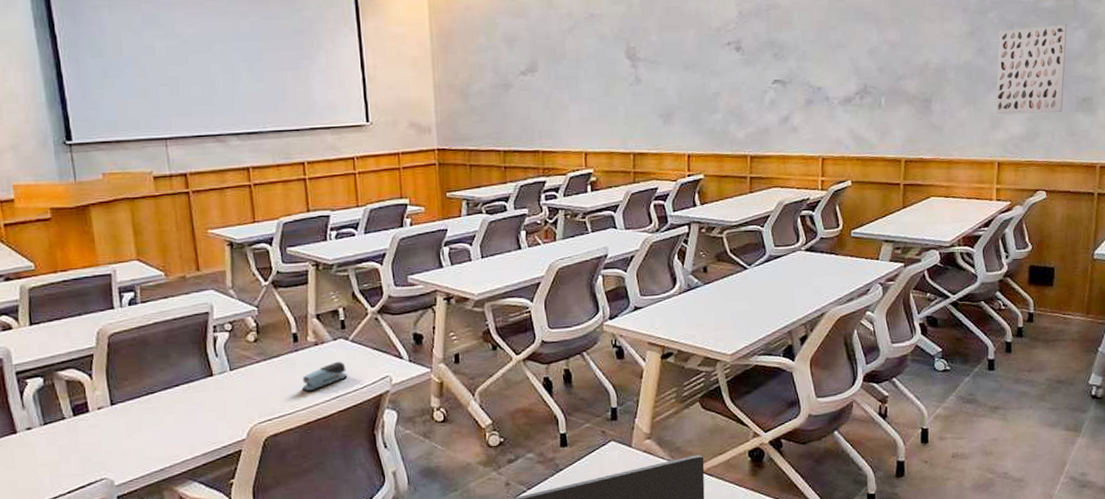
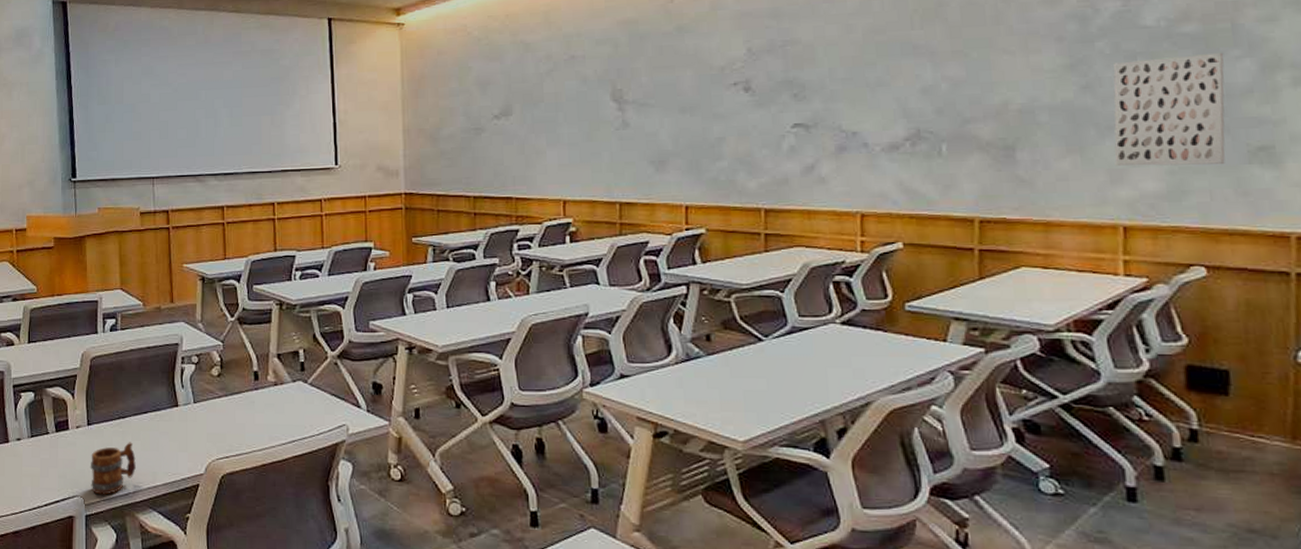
mug: none [117,417,171,474] -> present [90,442,136,495]
stapler: present [302,361,348,392] -> none [260,404,305,433]

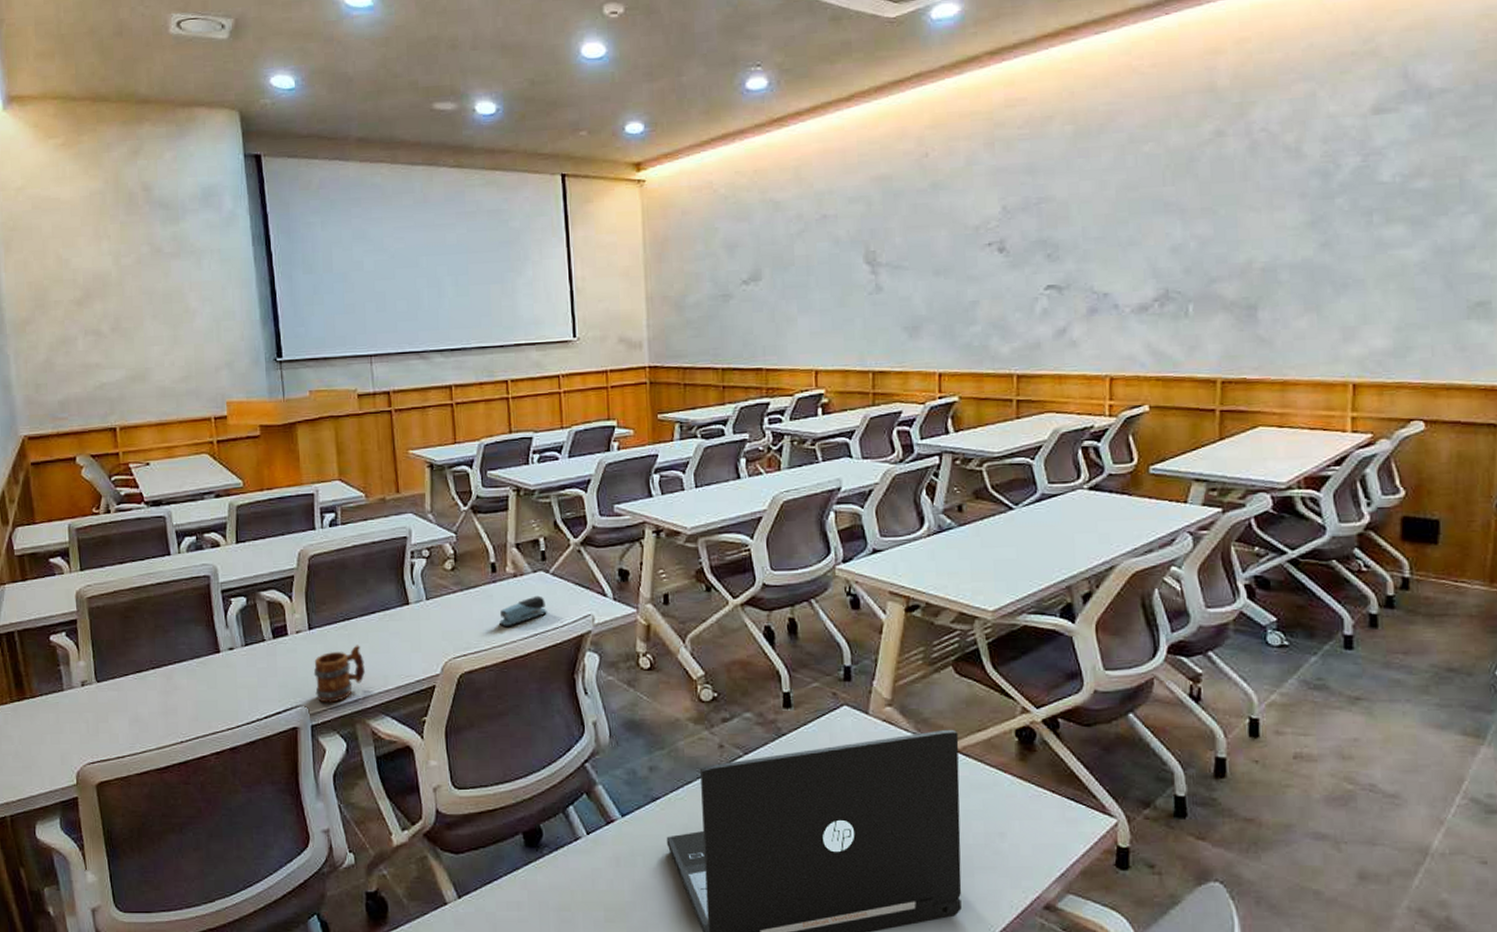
stapler: none [260,404,305,433] -> present [499,595,547,628]
wall art: present [1113,52,1226,167] -> none [1348,208,1451,325]

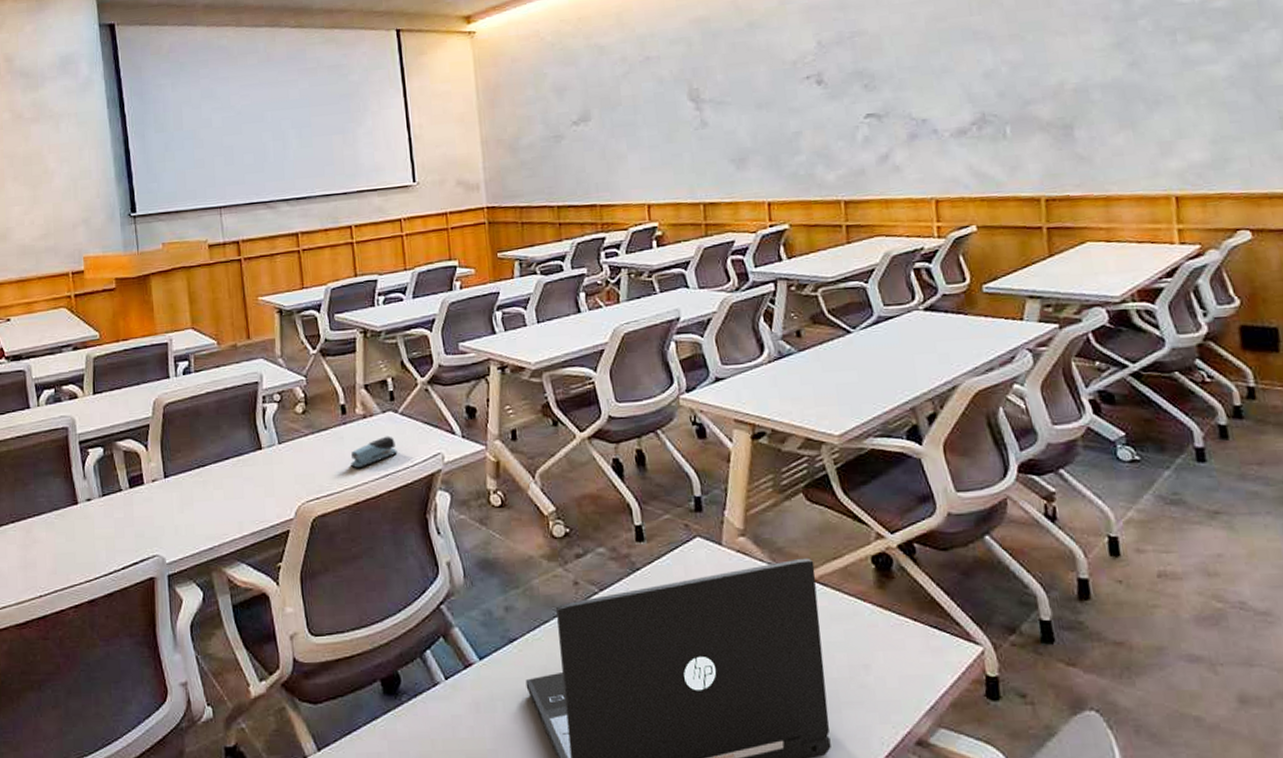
mug: present [313,645,365,703] -> none [169,491,220,552]

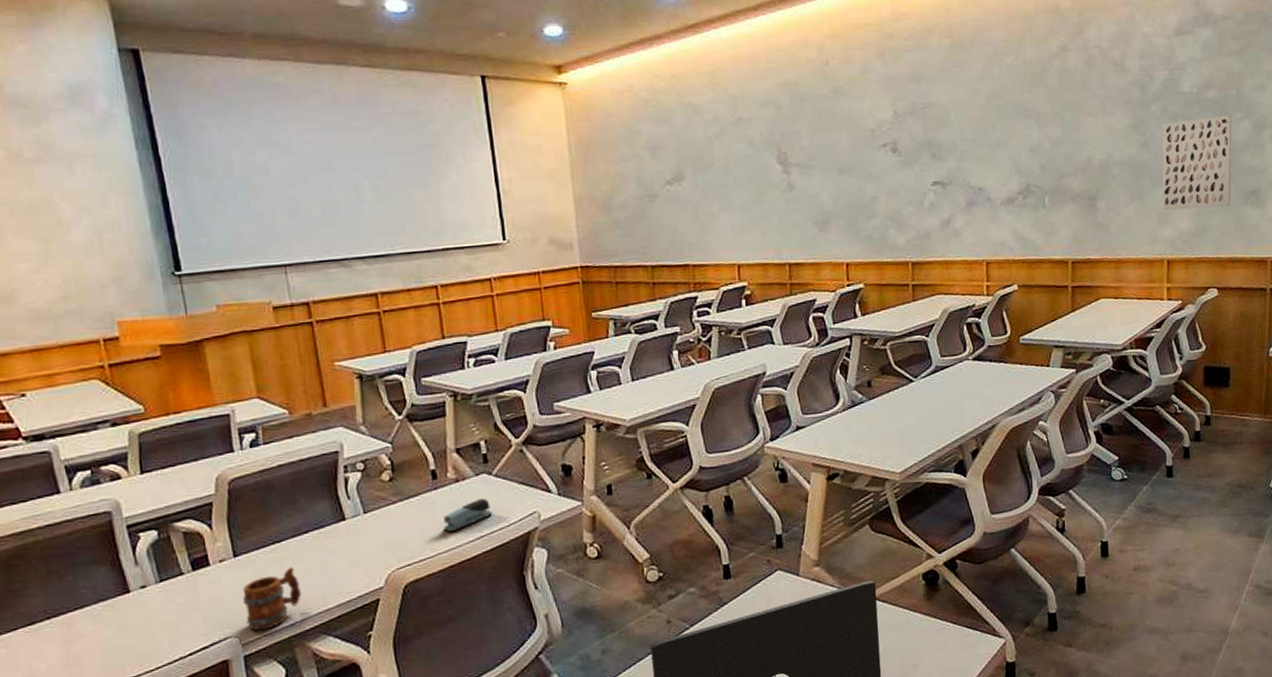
mug: none [169,491,220,552] -> present [242,567,301,631]
wall art: none [1155,24,1261,139] -> present [1162,114,1232,211]

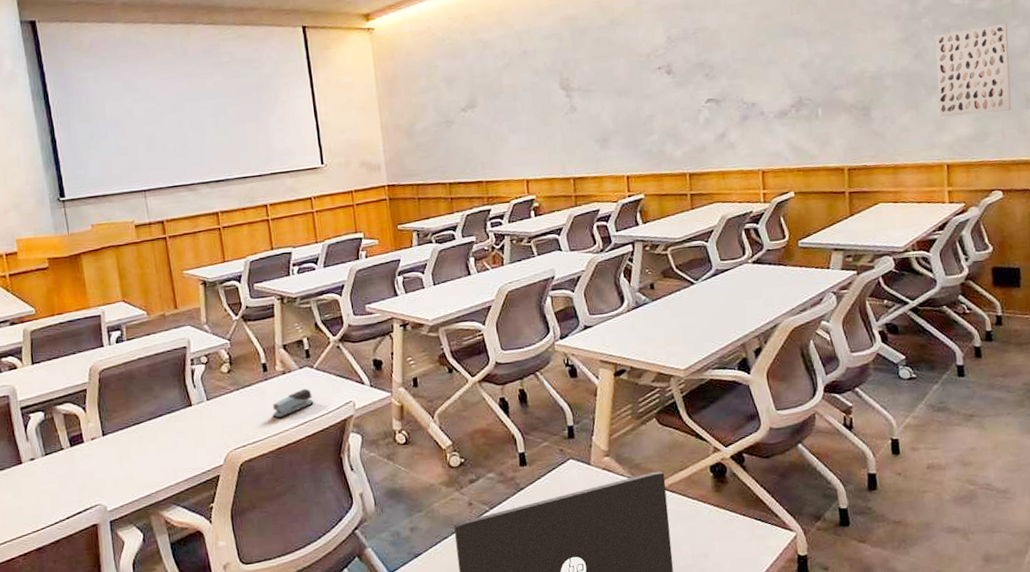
mug: present [242,567,301,631] -> none [109,445,156,500]

